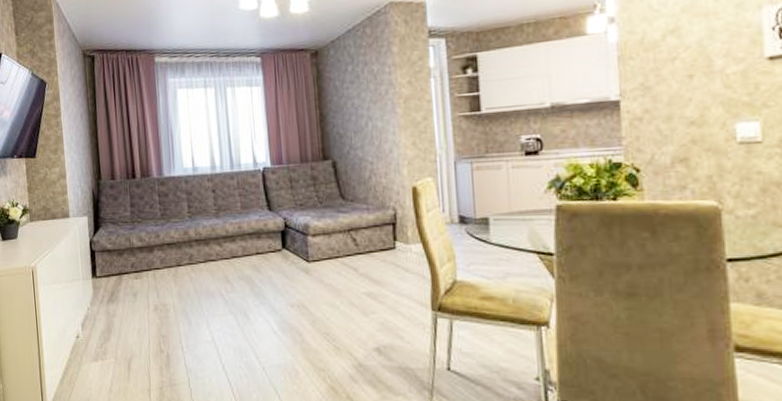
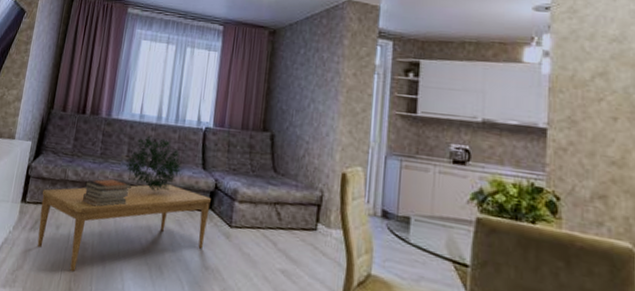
coffee table: none [110,232,284,333] -> present [37,184,211,271]
book stack: none [152,237,200,268] -> present [83,179,132,207]
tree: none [188,187,249,244] -> present [124,135,183,194]

